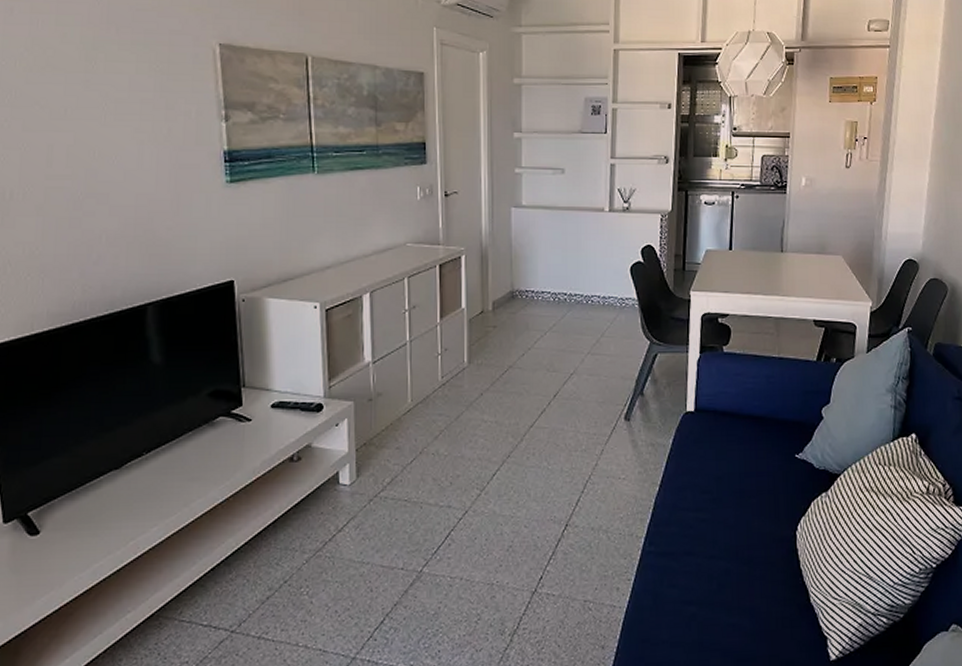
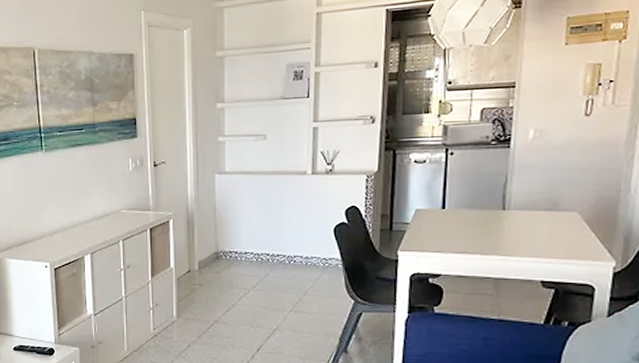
toaster: none [727,167,773,191] -> present [440,121,494,147]

